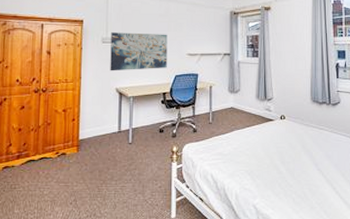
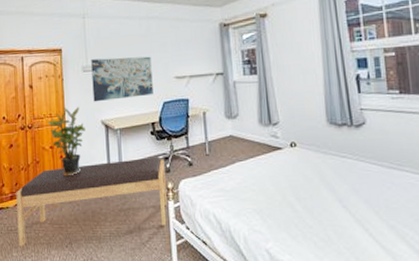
bench: none [21,123,172,204] -> present [16,156,167,246]
potted plant: none [62,75,100,138] -> present [47,107,85,177]

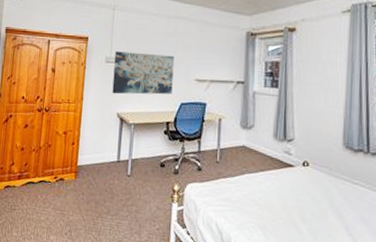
bench: present [16,156,167,246] -> none [19,154,174,228]
potted plant: present [47,107,85,177] -> none [64,96,100,164]

